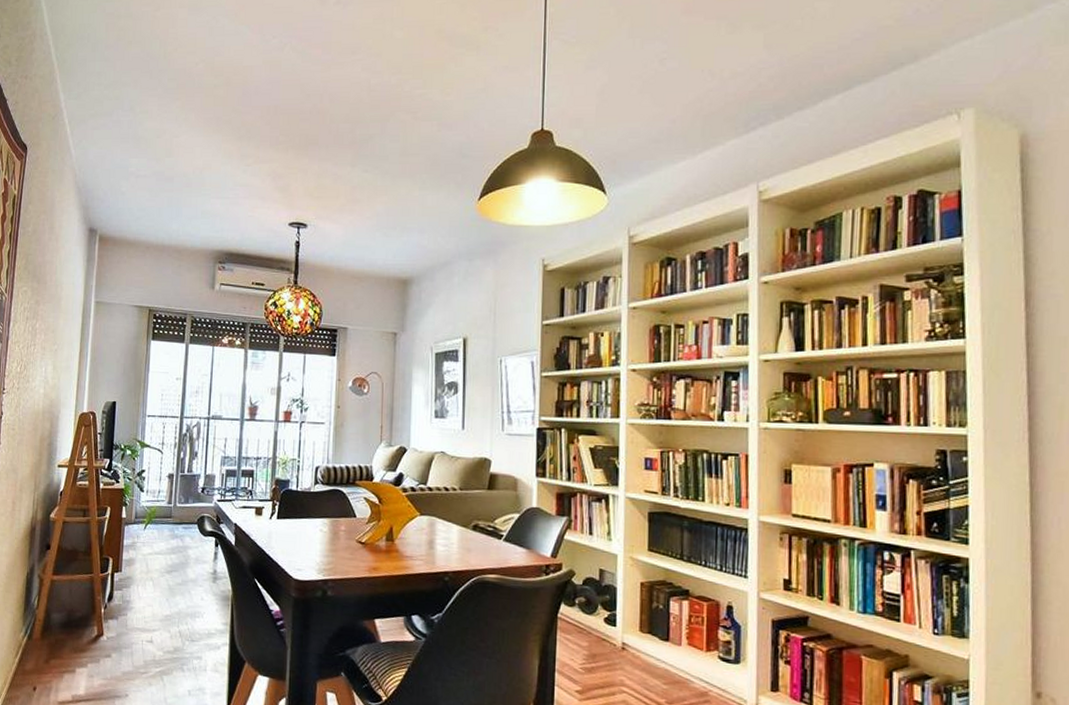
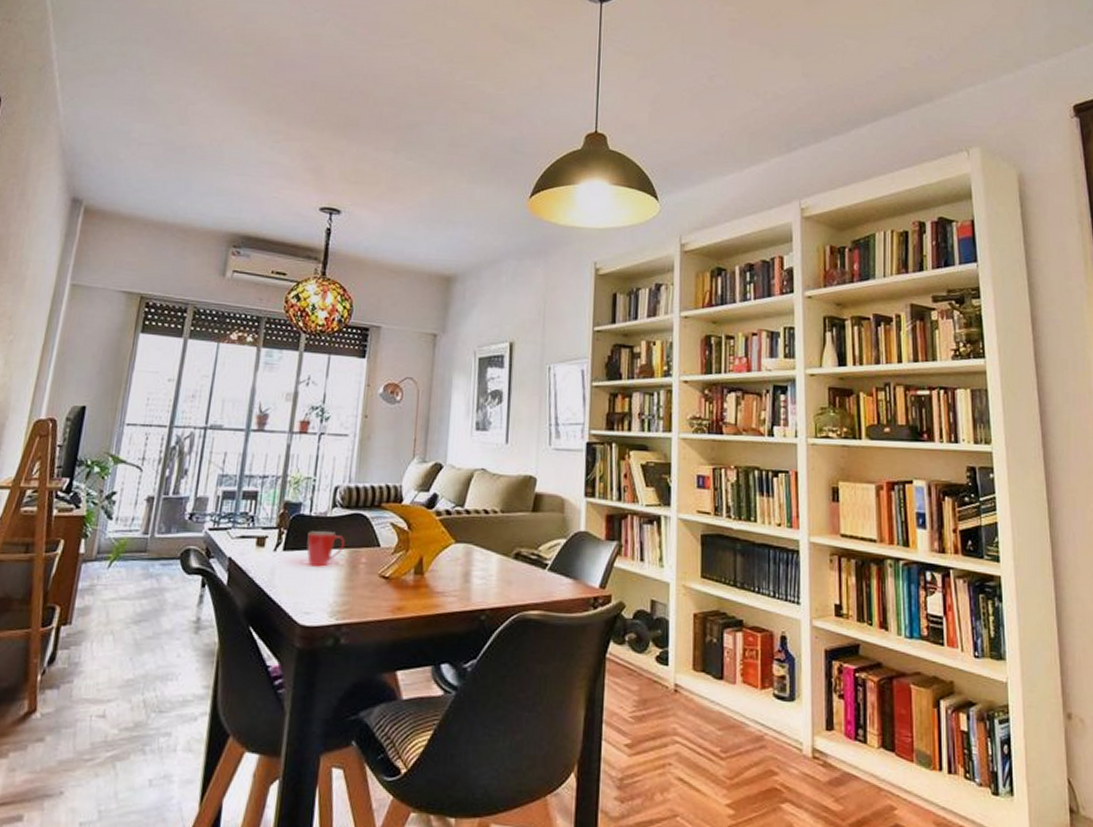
mug: none [296,503,327,533] -> present [306,531,345,567]

